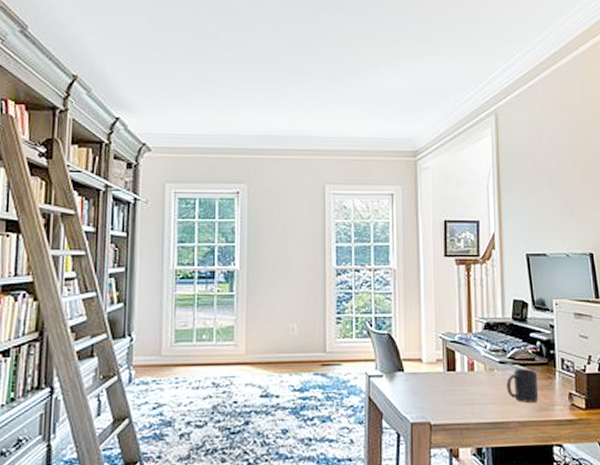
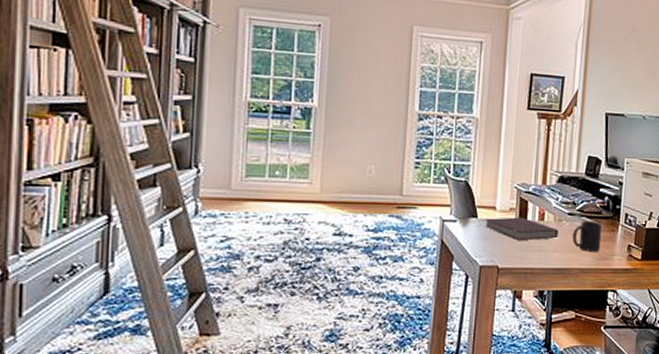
notebook: none [413,368,491,394] -> present [485,217,559,241]

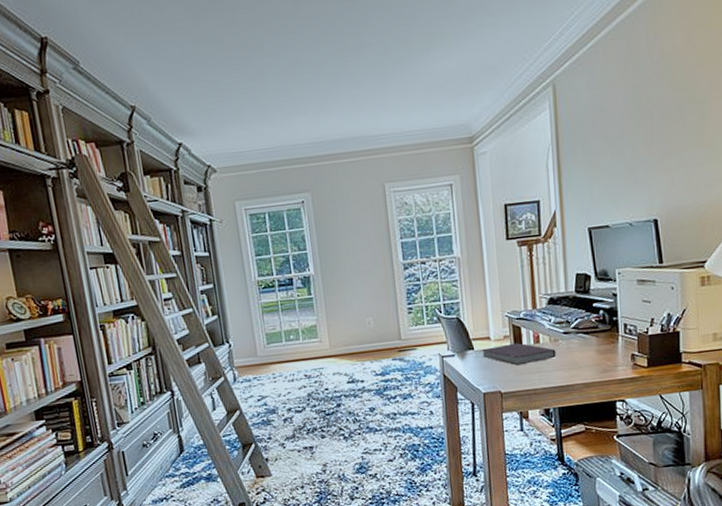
mug: present [572,221,603,252] -> none [571,336,602,367]

